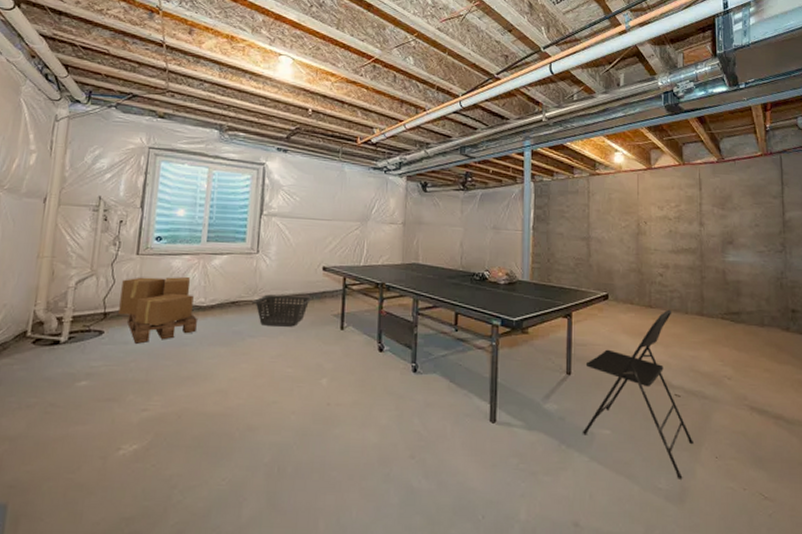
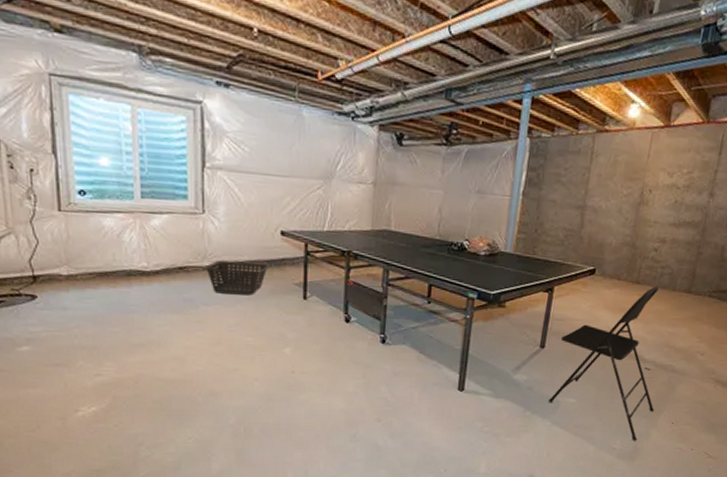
cardboard boxes: present [118,277,197,344] -> none [47,237,142,310]

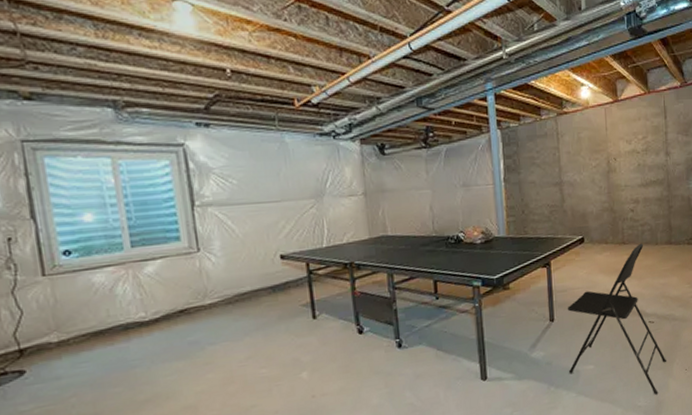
laundry basket: present [202,260,272,296] -> none [204,289,276,330]

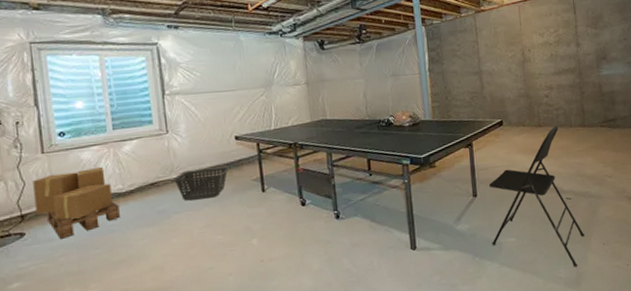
cardboard boxes: none [32,292,143,377] -> present [33,167,120,239]
laundry basket: none [204,289,276,330] -> present [171,166,231,201]

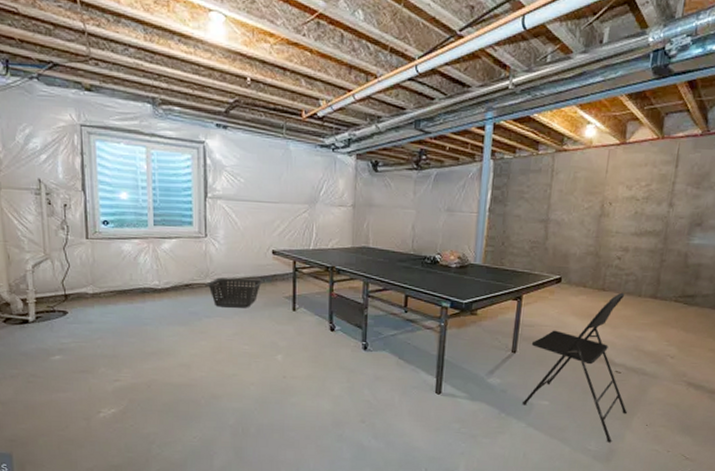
cardboard boxes: present [33,167,120,239] -> none [77,260,154,323]

